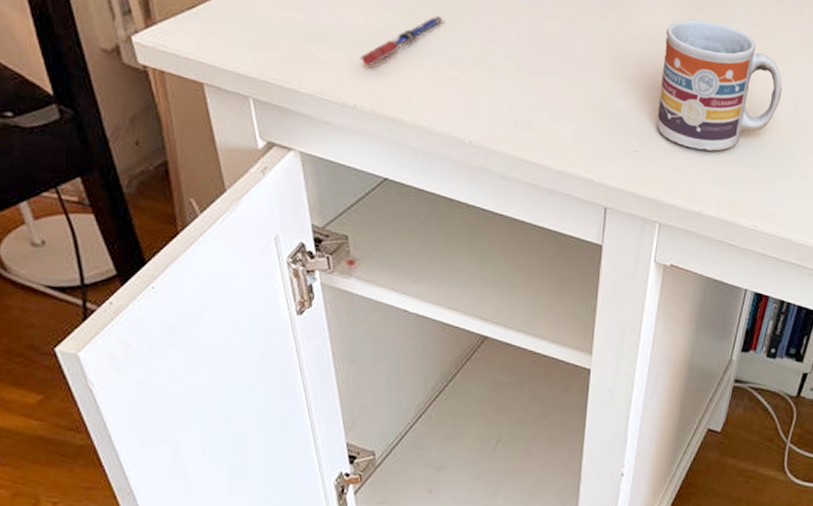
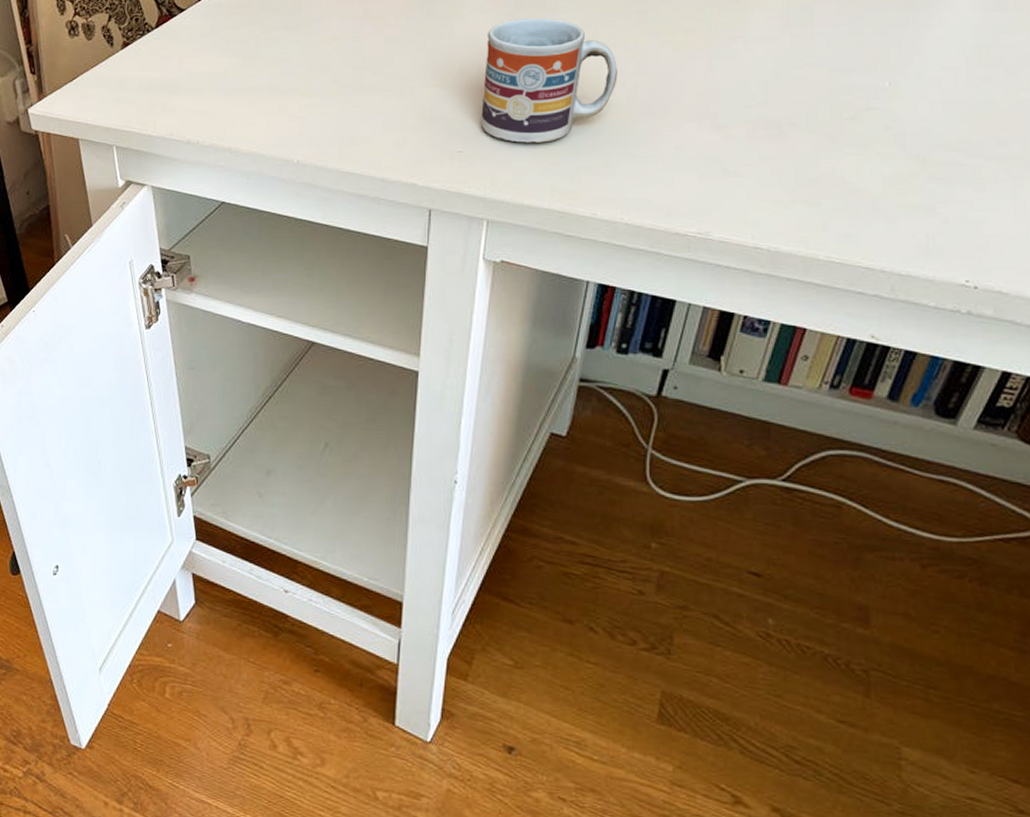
pen: present [359,16,445,66] -> none [202,55,276,106]

